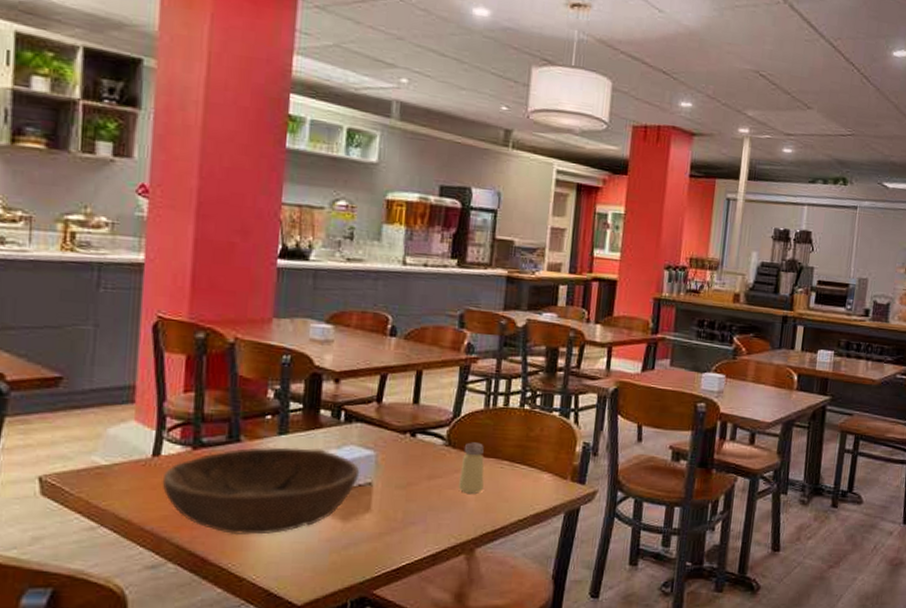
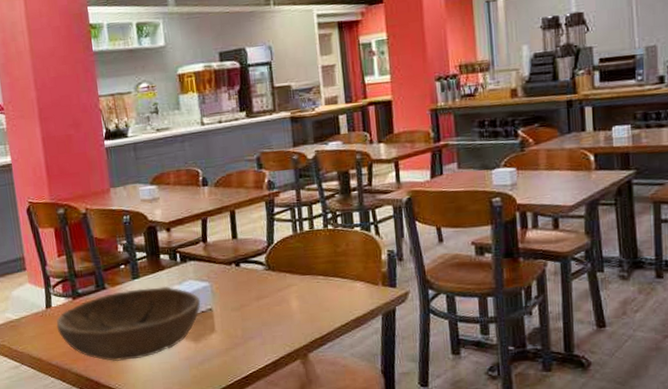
saltshaker: present [457,442,484,494] -> none [282,263,305,308]

